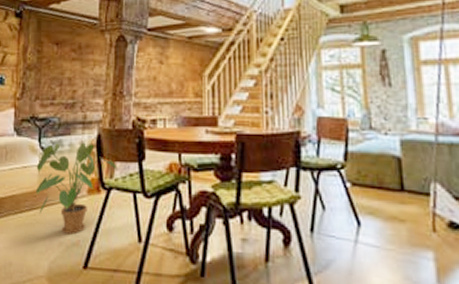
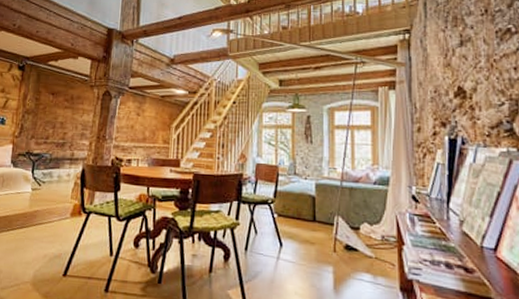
house plant: present [35,142,119,235] -> none [26,174,98,249]

